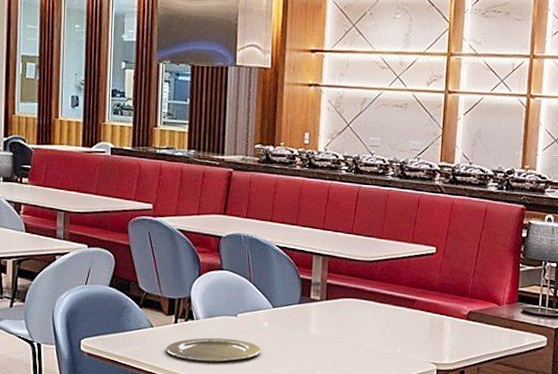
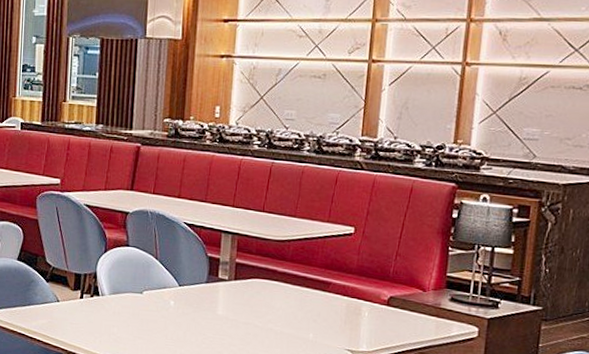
plate: present [166,337,261,362] -> none [71,314,166,339]

